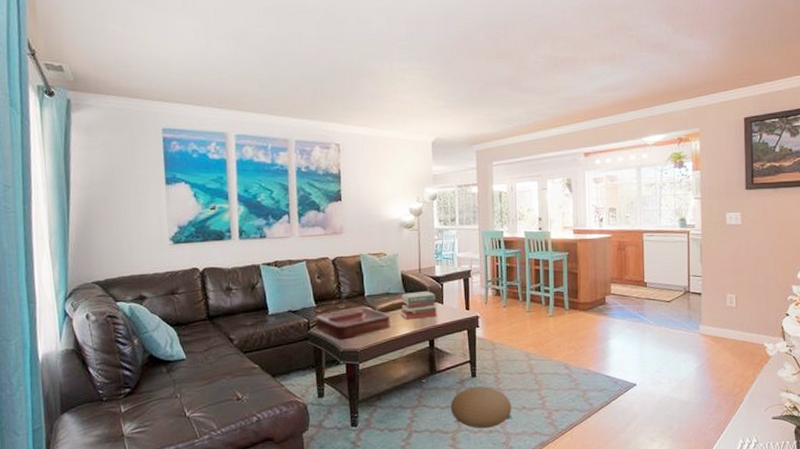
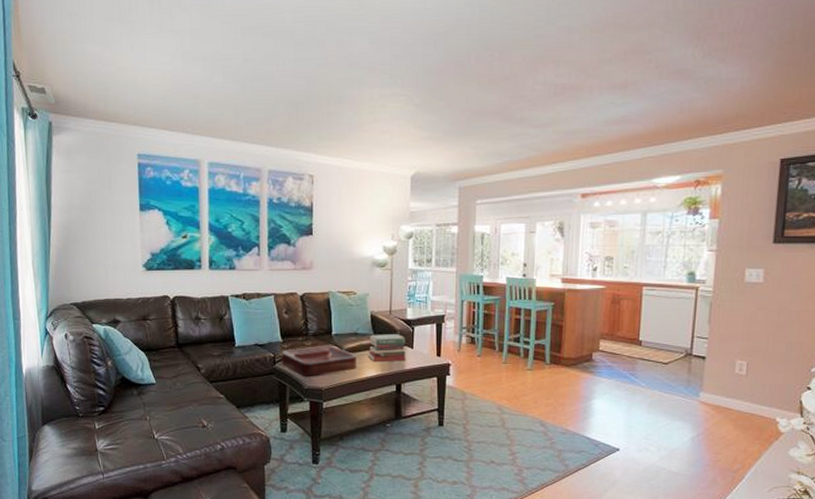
pouf: present [450,386,512,429] -> none [414,436,479,479]

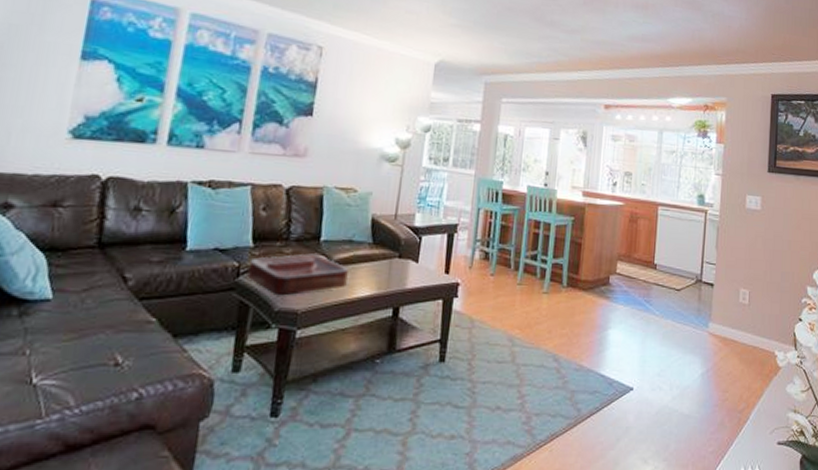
books: present [368,333,406,363] -> none [362,242,411,279]

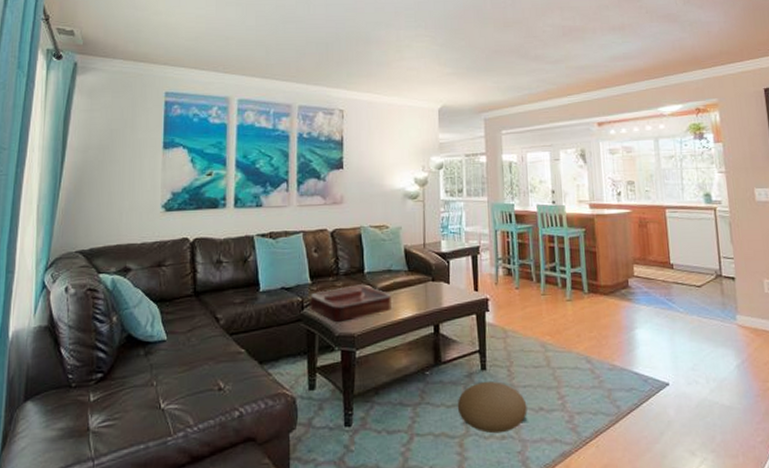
pouf: none [405,375,484,433] -> present [457,381,528,434]

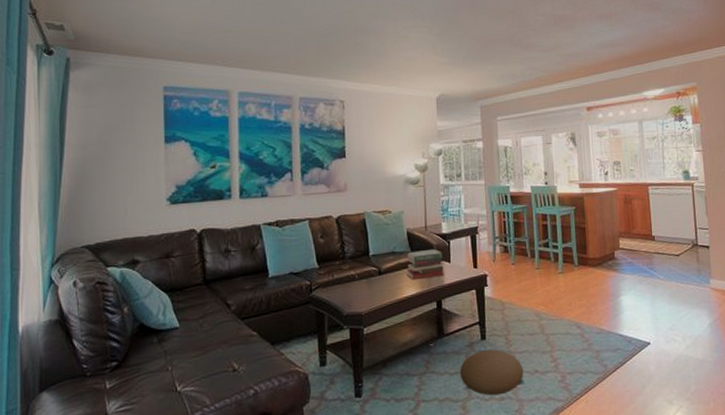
decorative tray: present [310,284,391,322] -> none [318,266,396,302]
books: none [403,268,443,302] -> present [406,248,444,281]

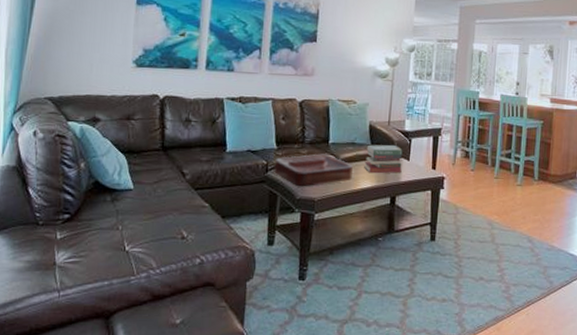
decorative tray: none [318,266,396,302] -> present [274,154,353,186]
pouf: present [459,349,525,396] -> none [404,251,469,297]

